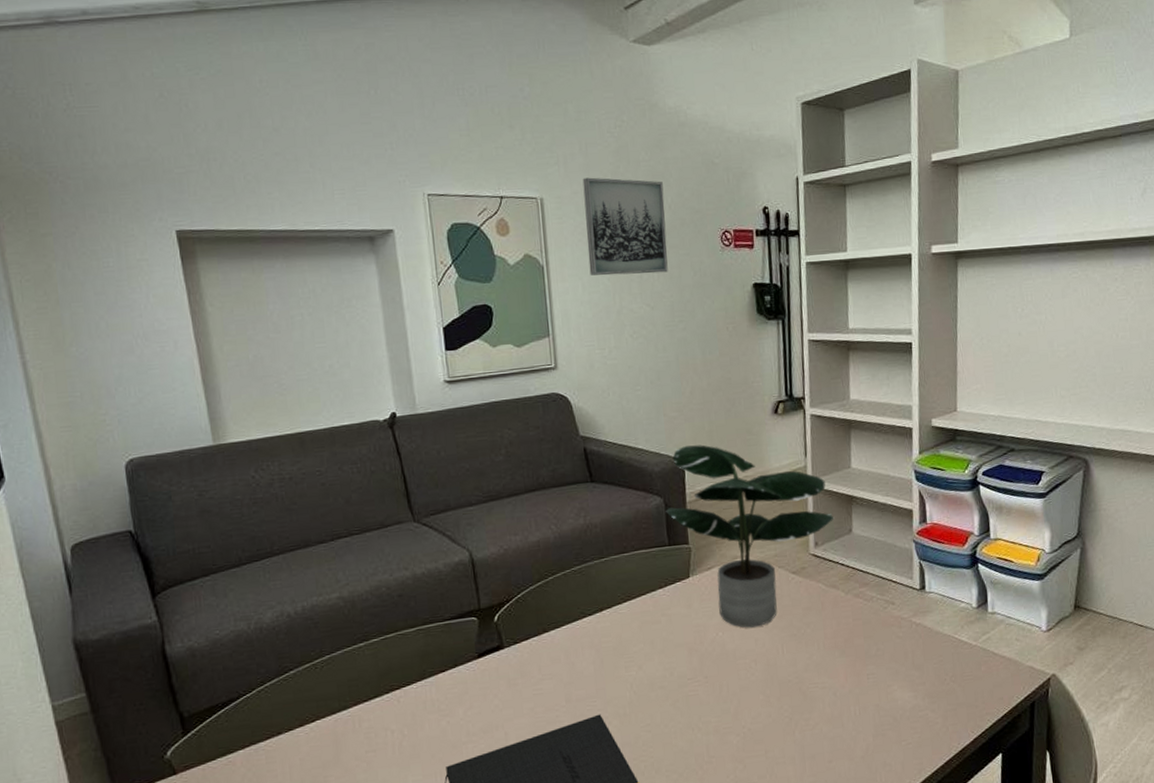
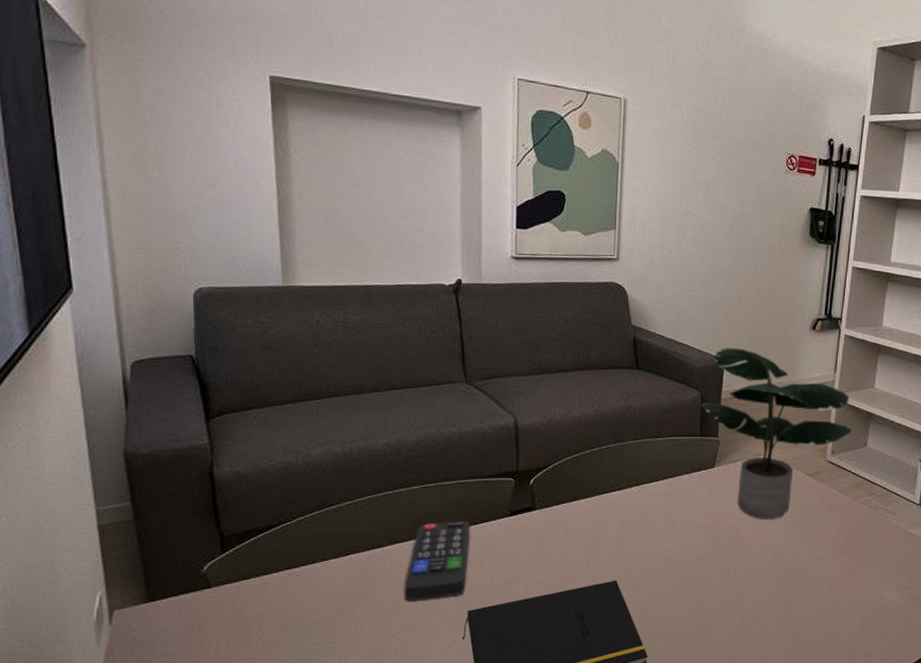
remote control: none [375,669,441,763] -> present [404,521,470,600]
wall art: present [582,177,668,276] -> none [661,86,740,186]

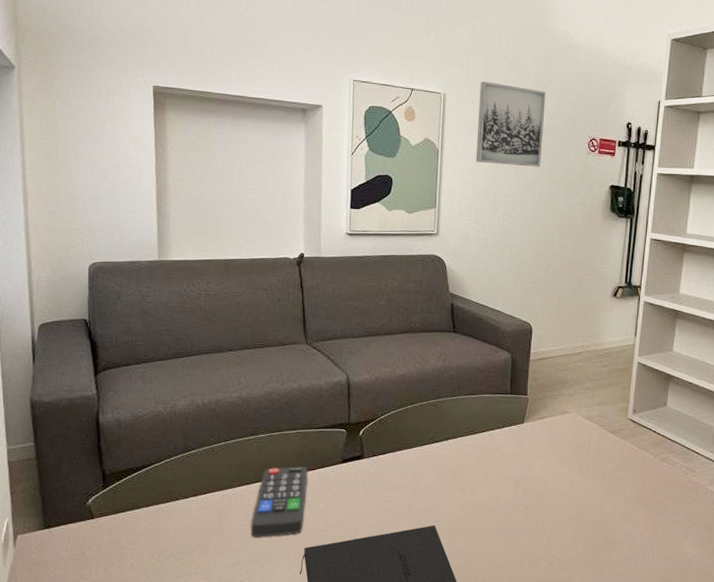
wall art: none [661,86,740,186] -> present [476,81,546,167]
potted plant: present [701,348,853,519] -> none [512,313,653,473]

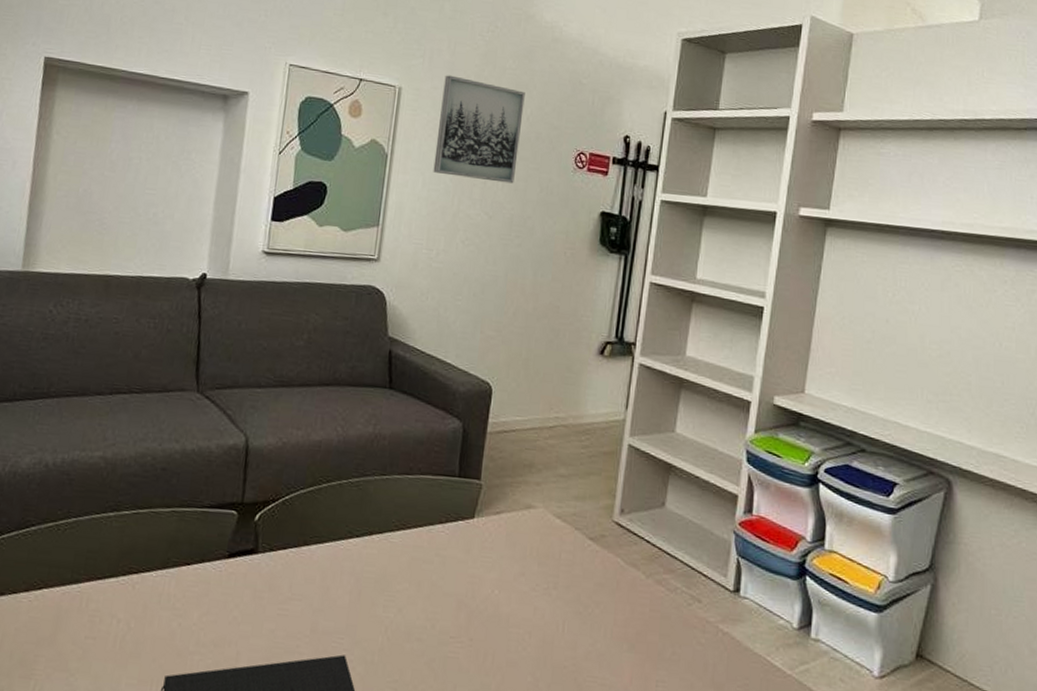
remote control: present [250,466,308,537] -> none [95,558,182,656]

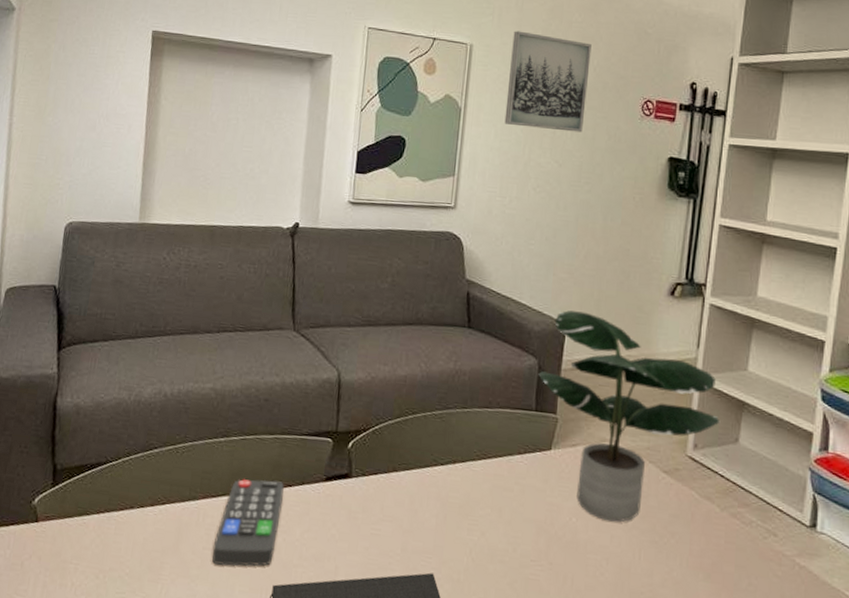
remote control: none [95,558,182,656] -> present [211,479,284,566]
potted plant: none [462,370,648,593] -> present [538,310,720,523]

